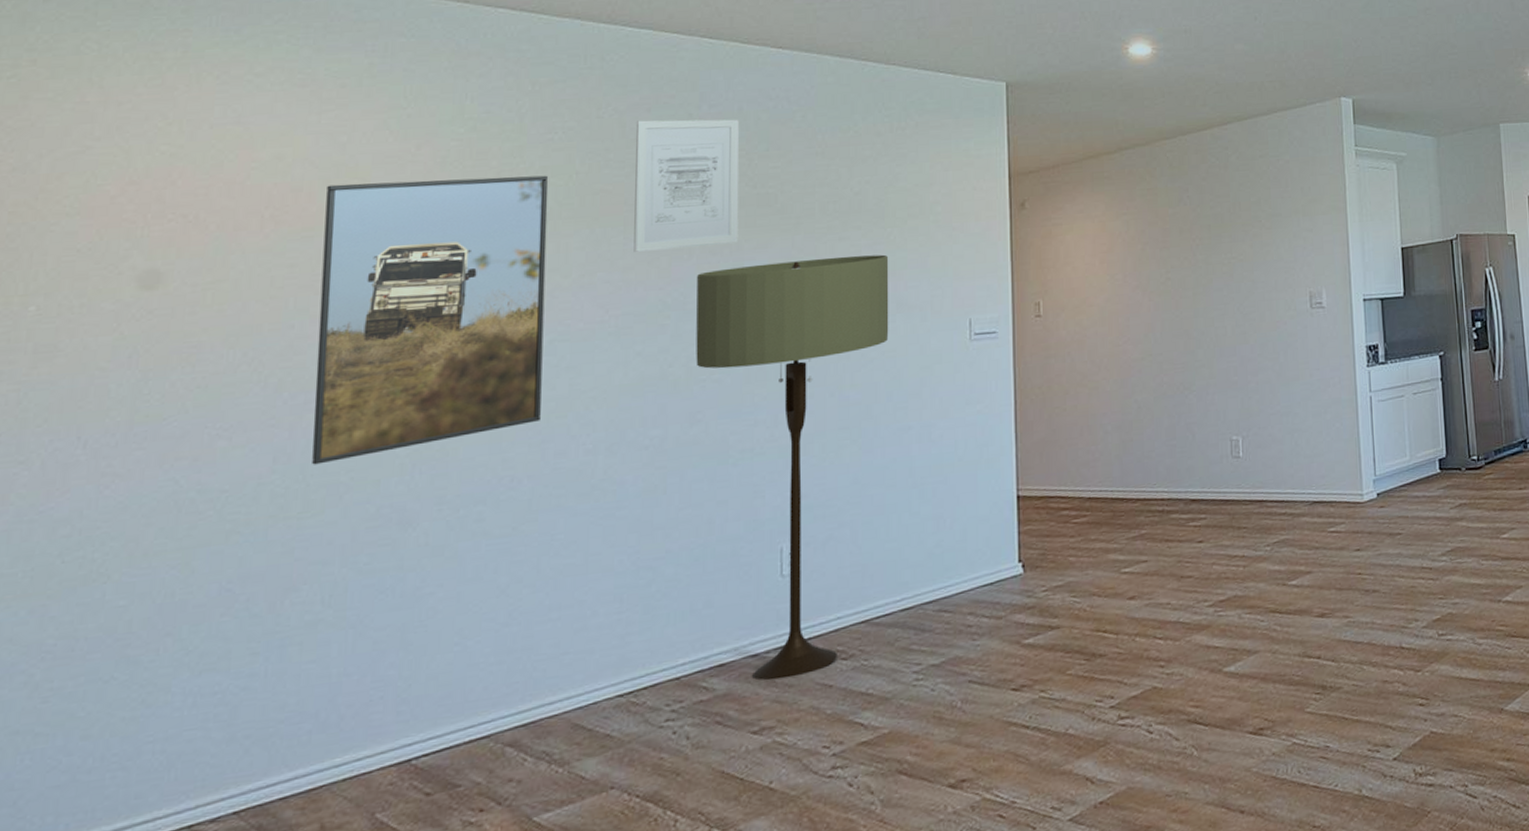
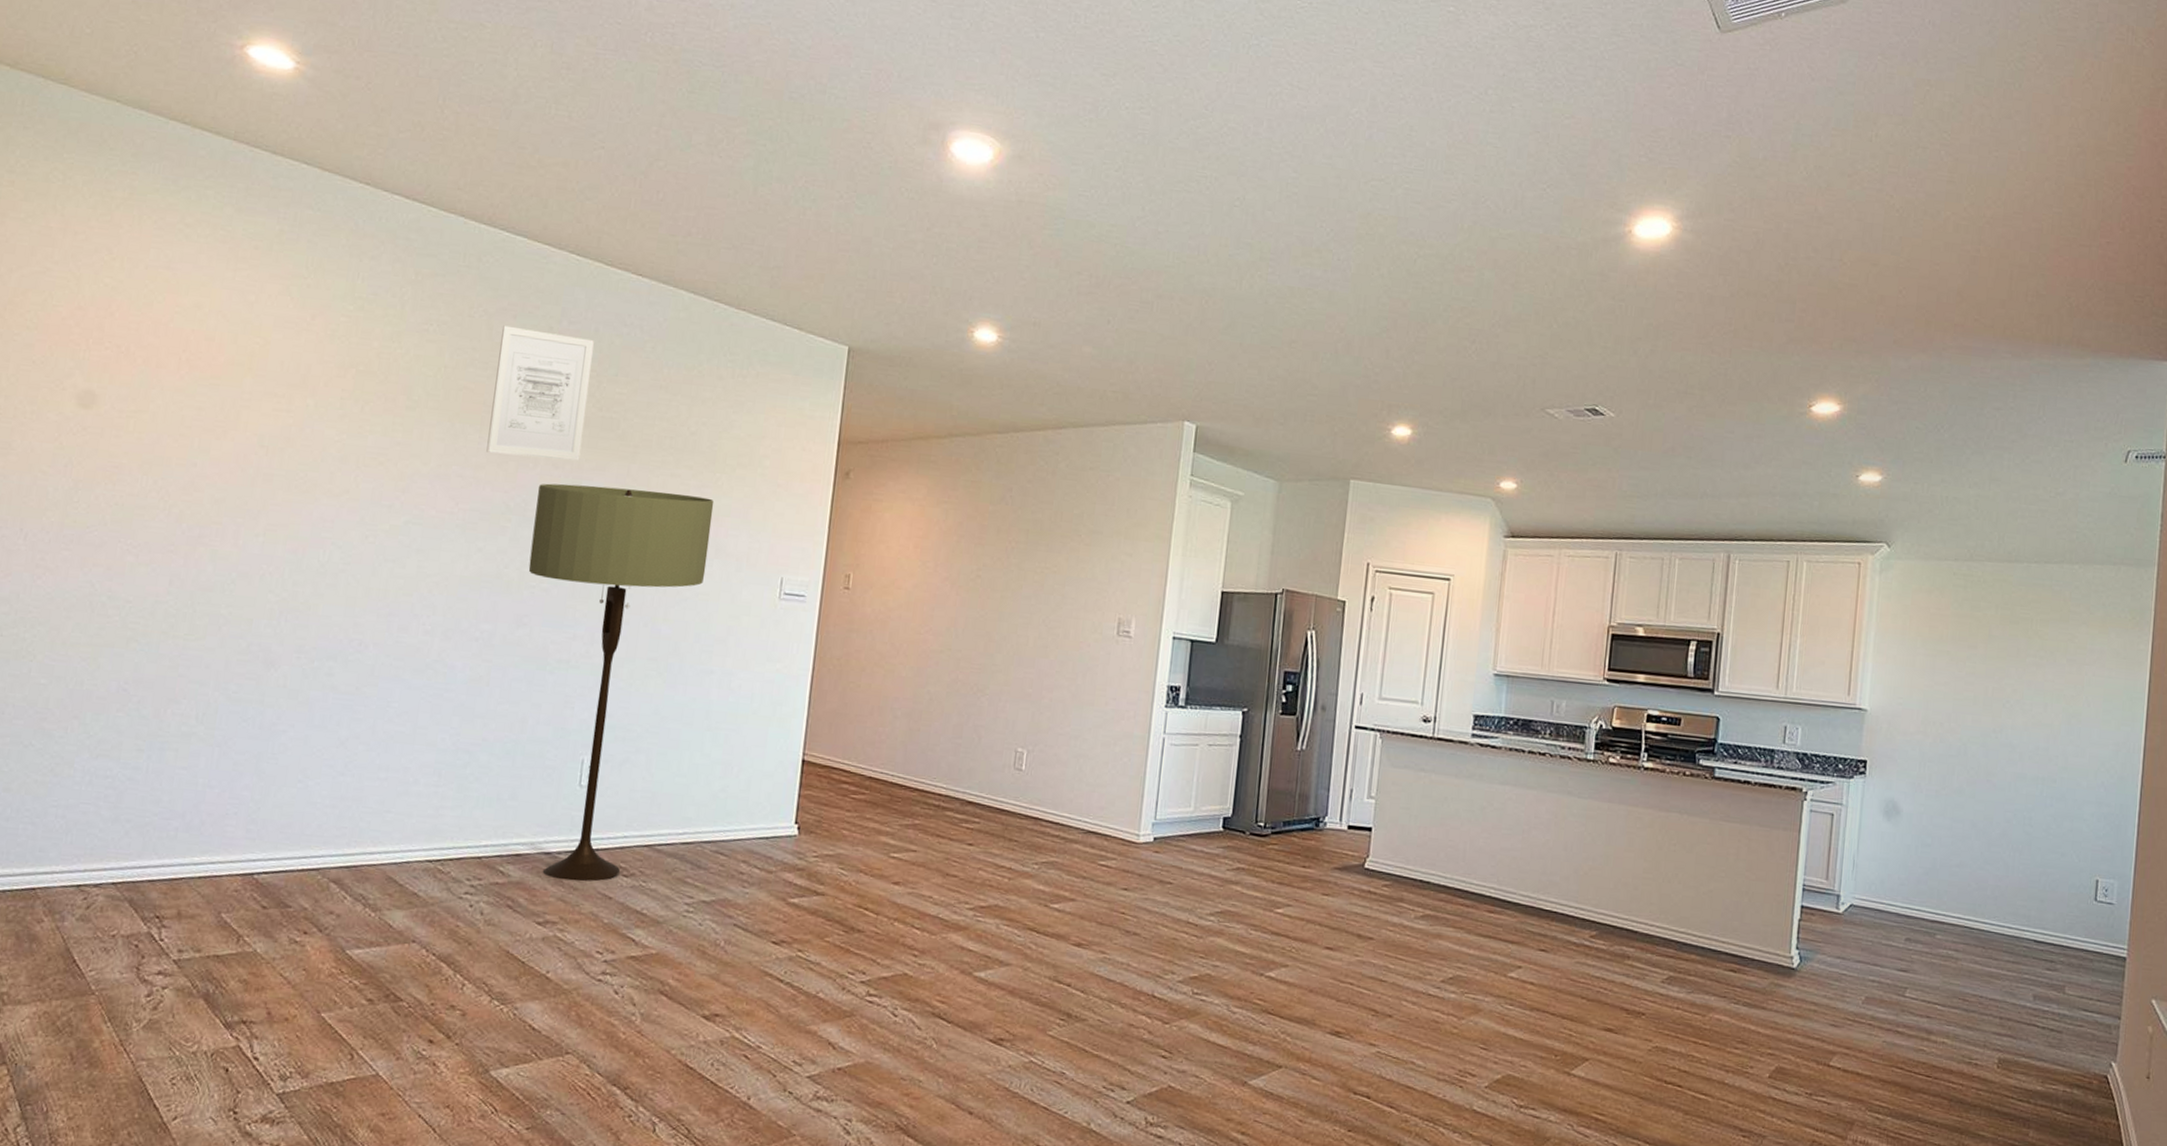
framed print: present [312,175,549,465] -> none [200,339,421,595]

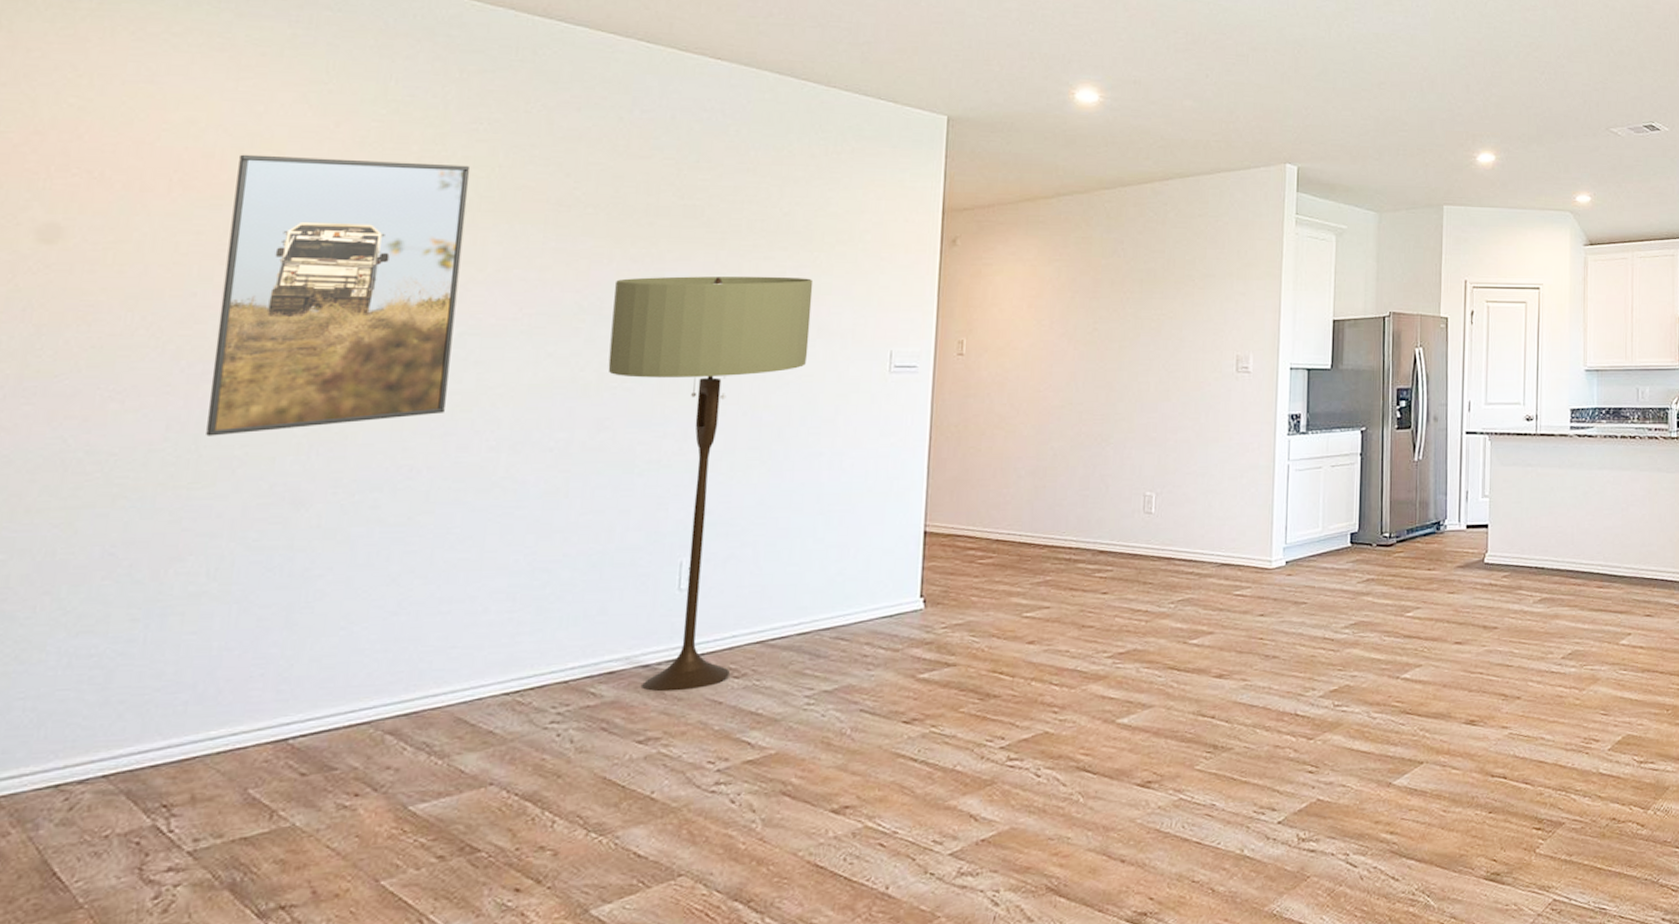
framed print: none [200,339,421,595] -> present [206,154,471,436]
wall art: present [486,325,594,461] -> none [552,119,671,253]

